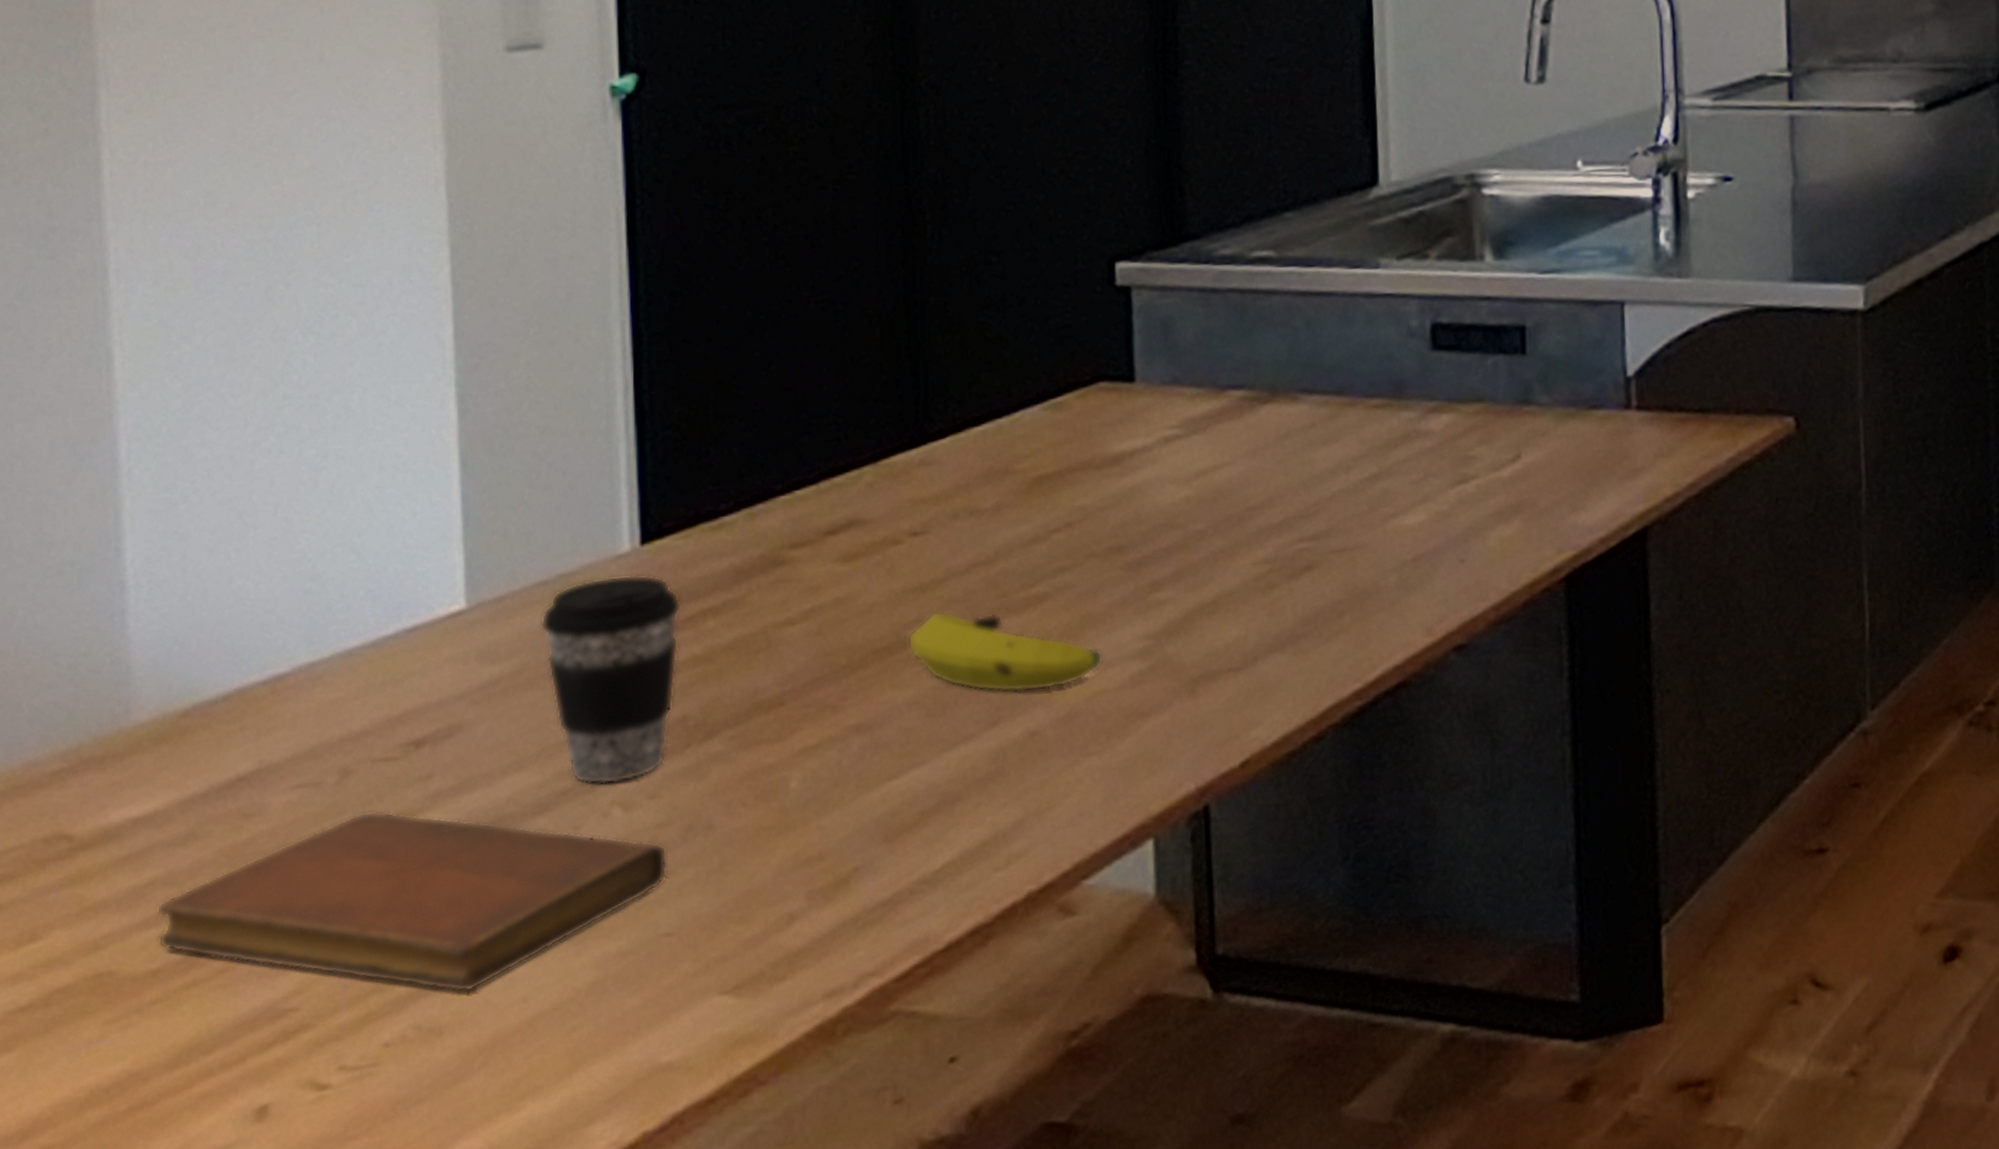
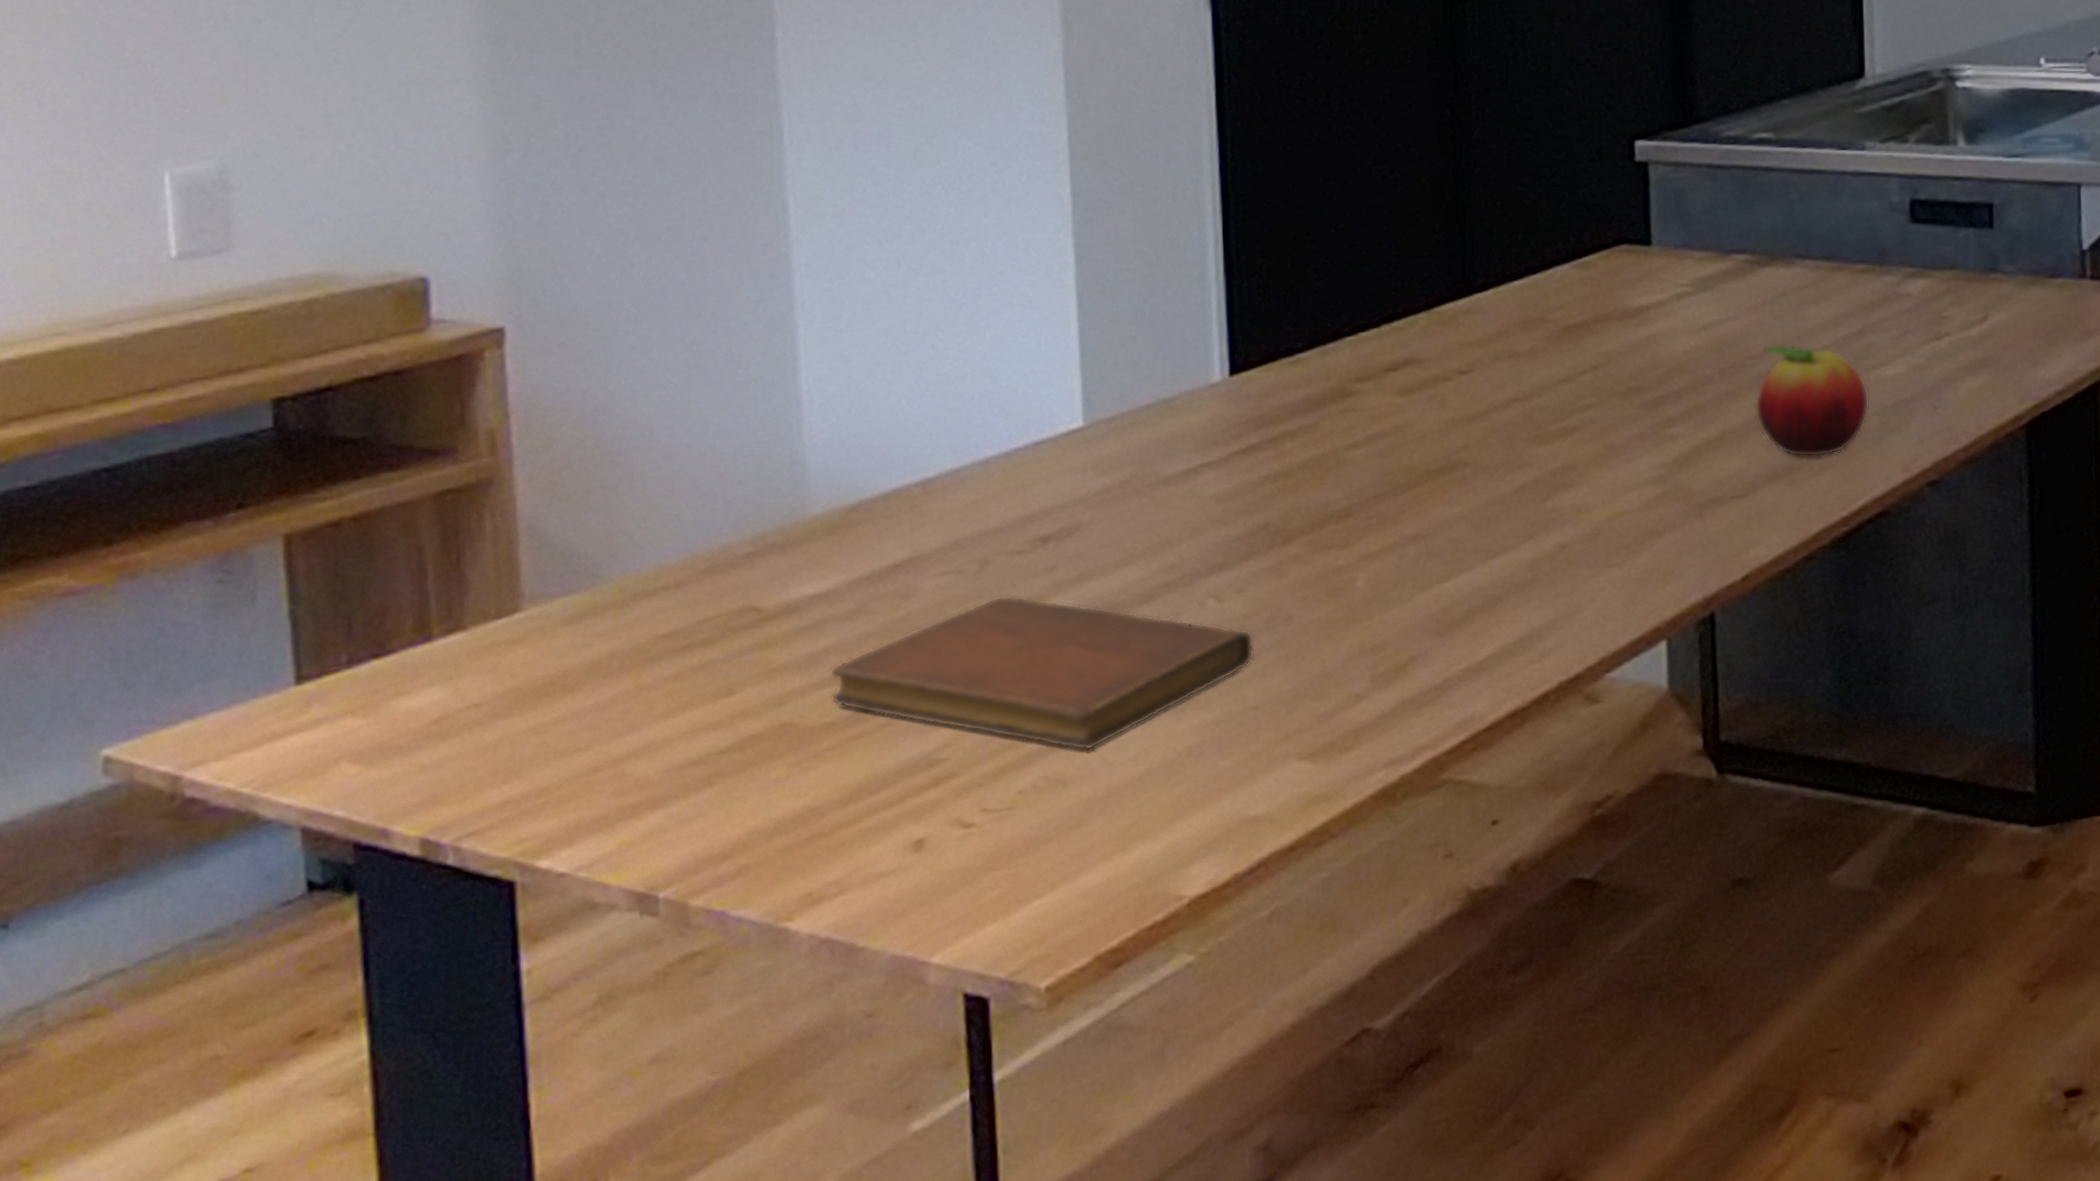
coffee cup: present [541,574,681,785] -> none [1146,401,1264,579]
banana: present [907,611,1102,693] -> none [1456,439,1623,511]
fruit: none [1255,491,1386,622] -> present [1755,343,1869,458]

